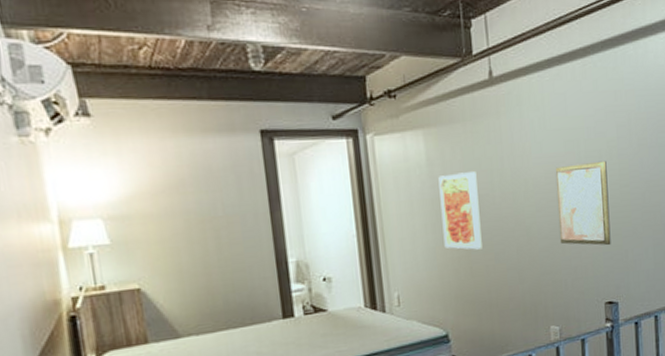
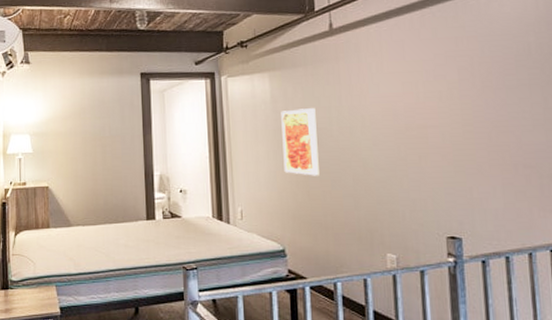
wall art: present [555,160,611,246] -> none [393,101,453,182]

